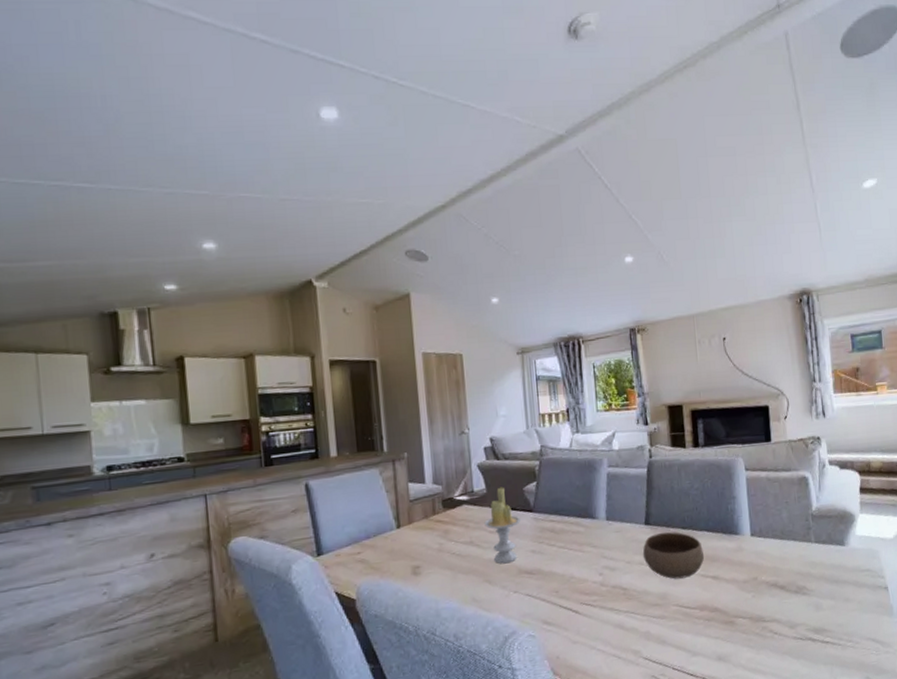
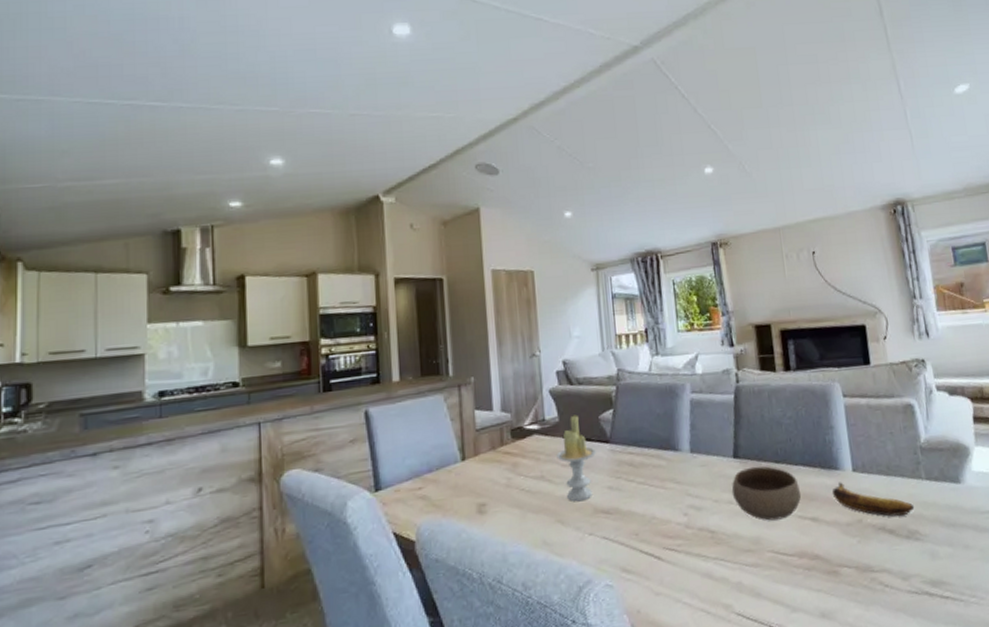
banana: none [732,545,804,575] -> present [832,482,915,517]

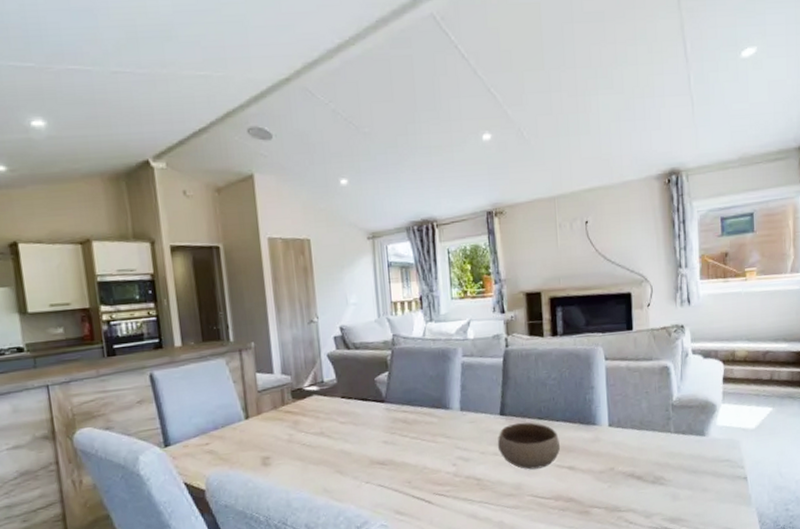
candle: present [556,414,596,502] -> none [335,377,372,455]
banana: present [832,482,915,517] -> none [589,436,662,465]

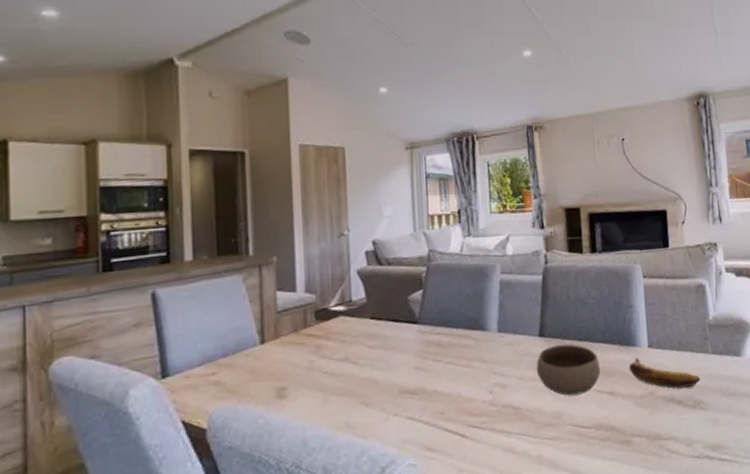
banana: none [589,436,662,465] -> present [629,357,701,389]

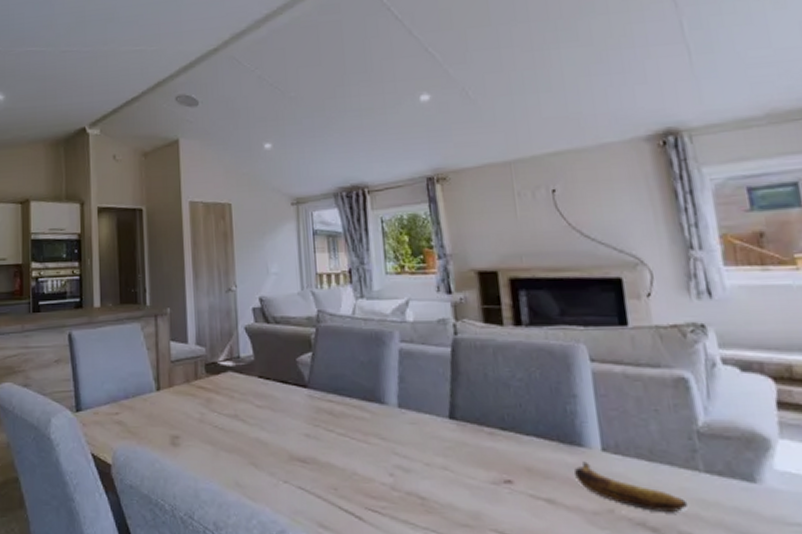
bowl: present [536,344,601,396] -> none [446,431,534,496]

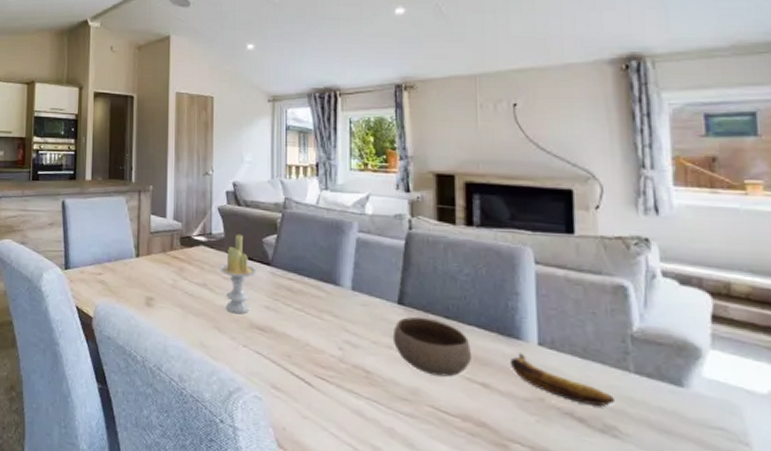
candle: none [251,355,293,446] -> present [219,234,256,315]
bowl: none [446,431,534,496] -> present [392,316,472,377]

